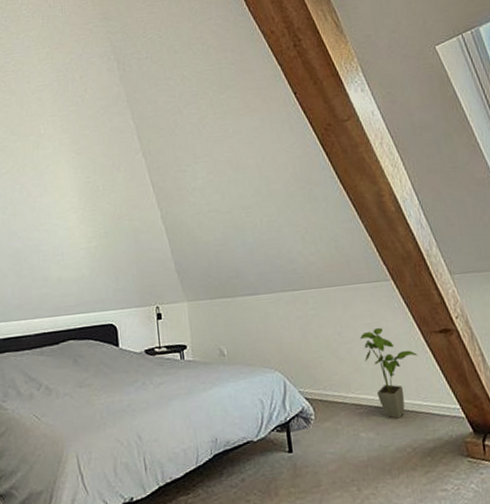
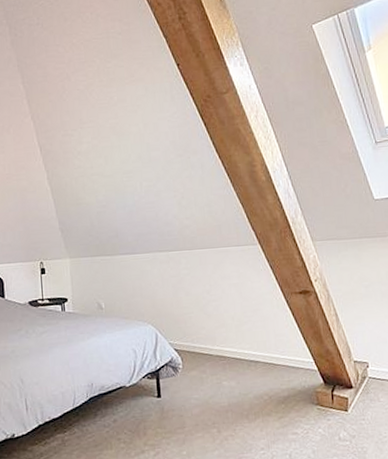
house plant: present [360,328,418,419] -> none [227,288,279,370]

